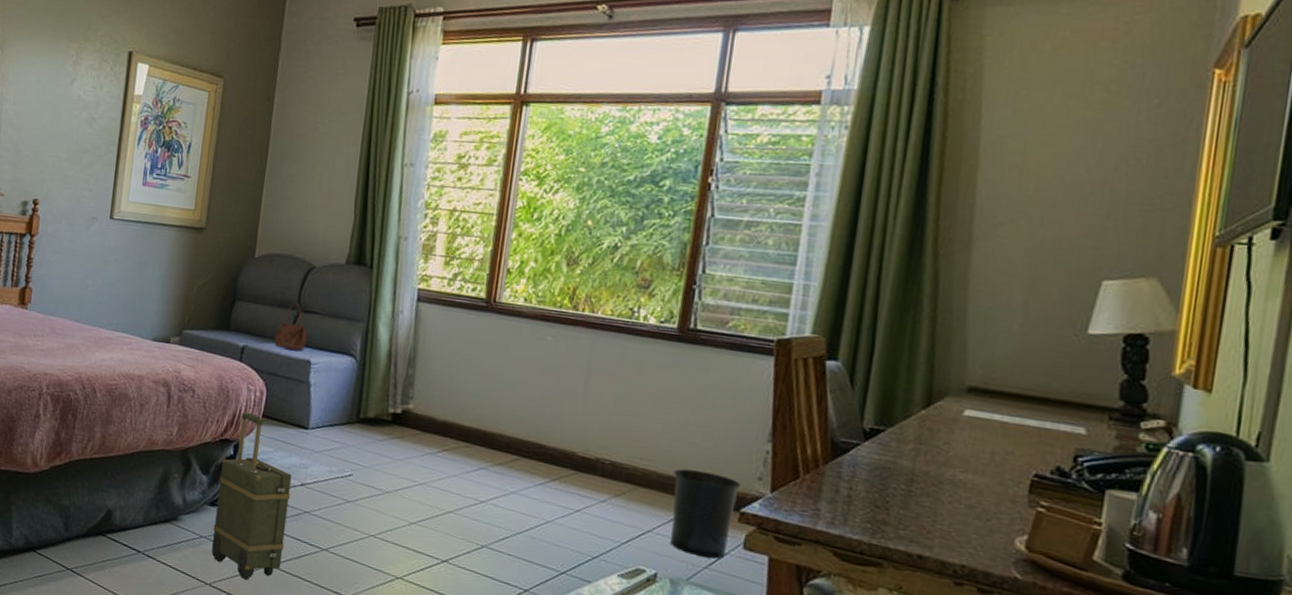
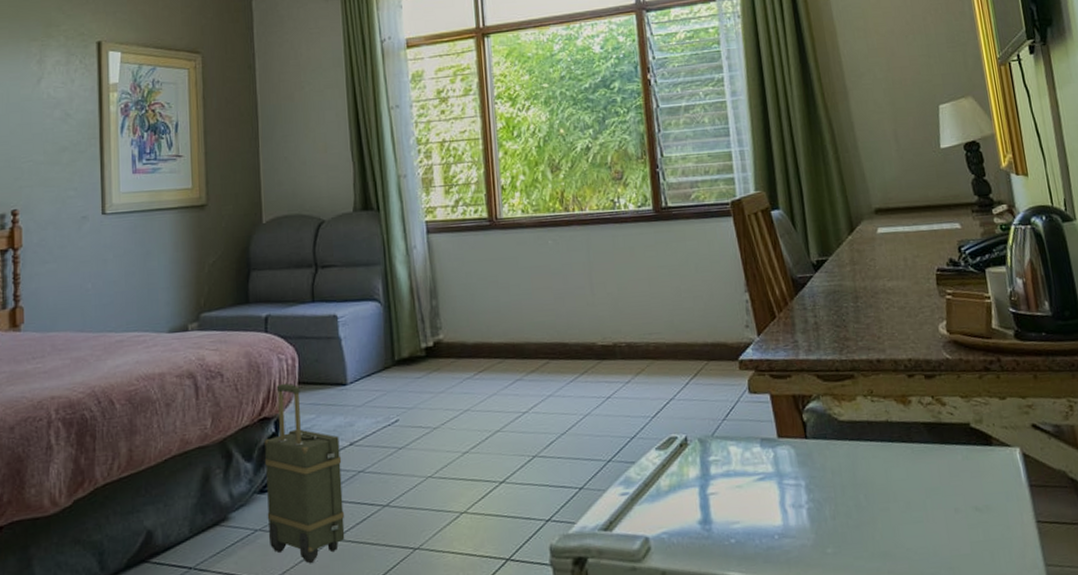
handbag: present [273,303,307,351] -> none [296,260,330,310]
waste bin: present [670,468,742,558] -> none [678,331,737,411]

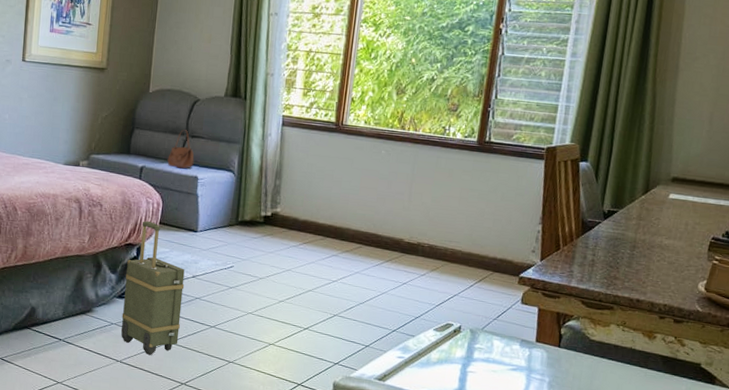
handbag: none [296,260,330,310] -> present [167,129,194,169]

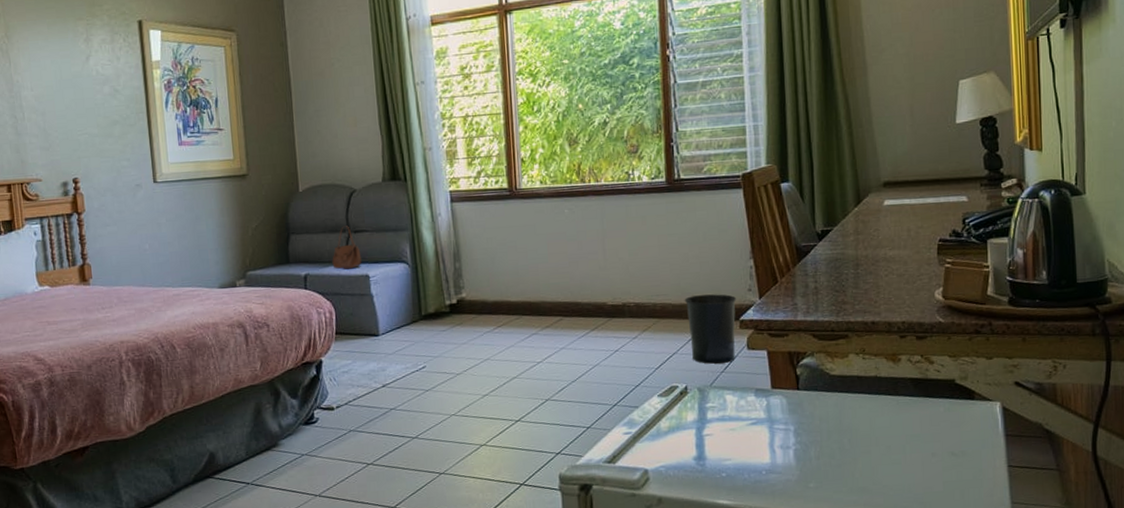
suitcase: present [120,220,185,356] -> none [308,333,380,483]
waste bin: none [471,247,521,312] -> present [684,294,737,364]

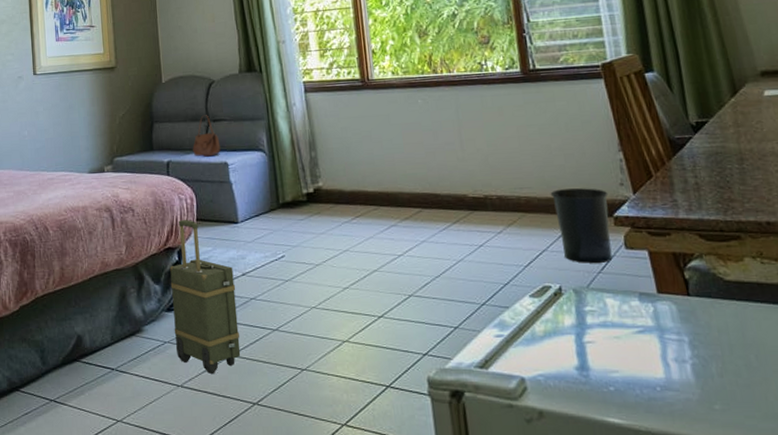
suitcase: none [308,333,380,483] -> present [170,219,241,375]

